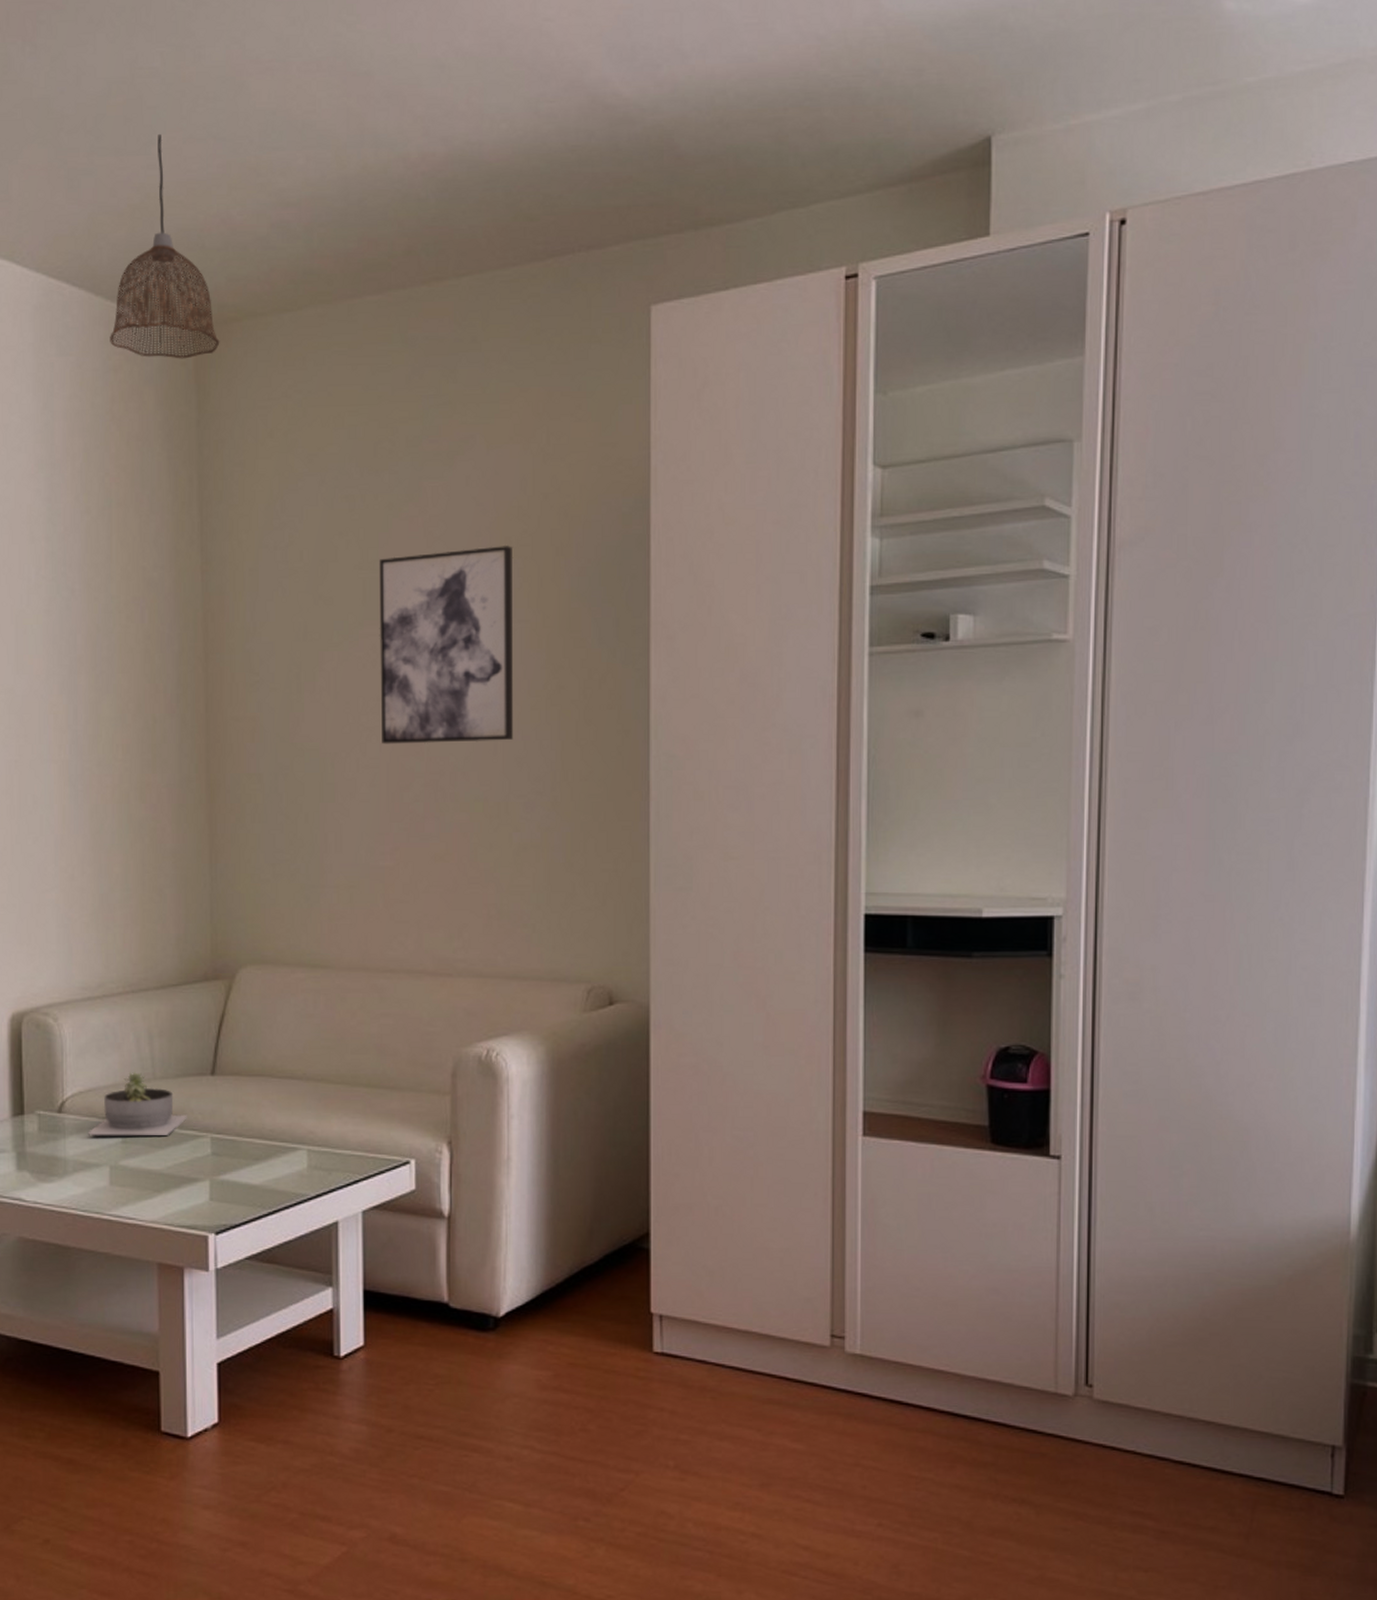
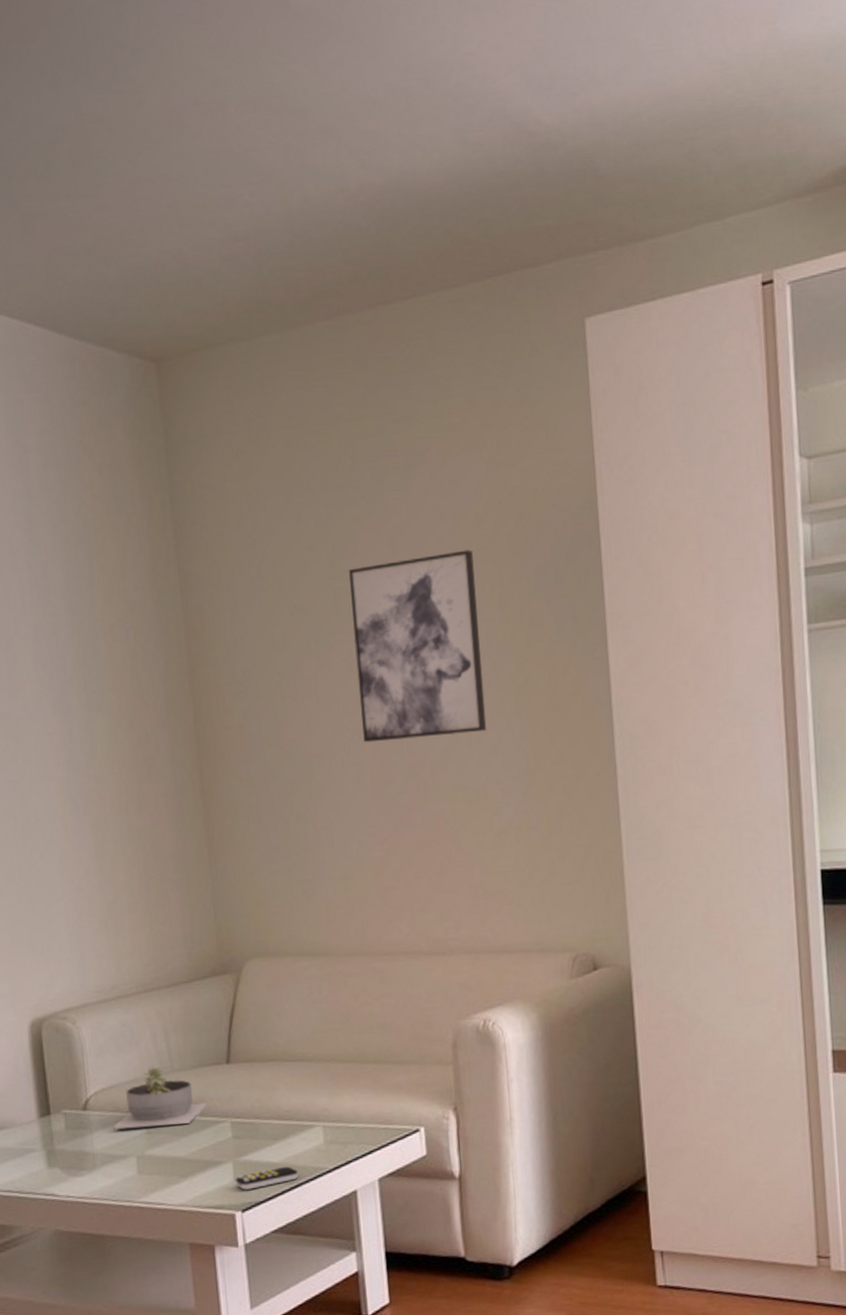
pendant lamp: present [110,133,220,359] -> none [75,176,182,391]
remote control: none [211,1189,278,1211] -> present [235,1166,299,1190]

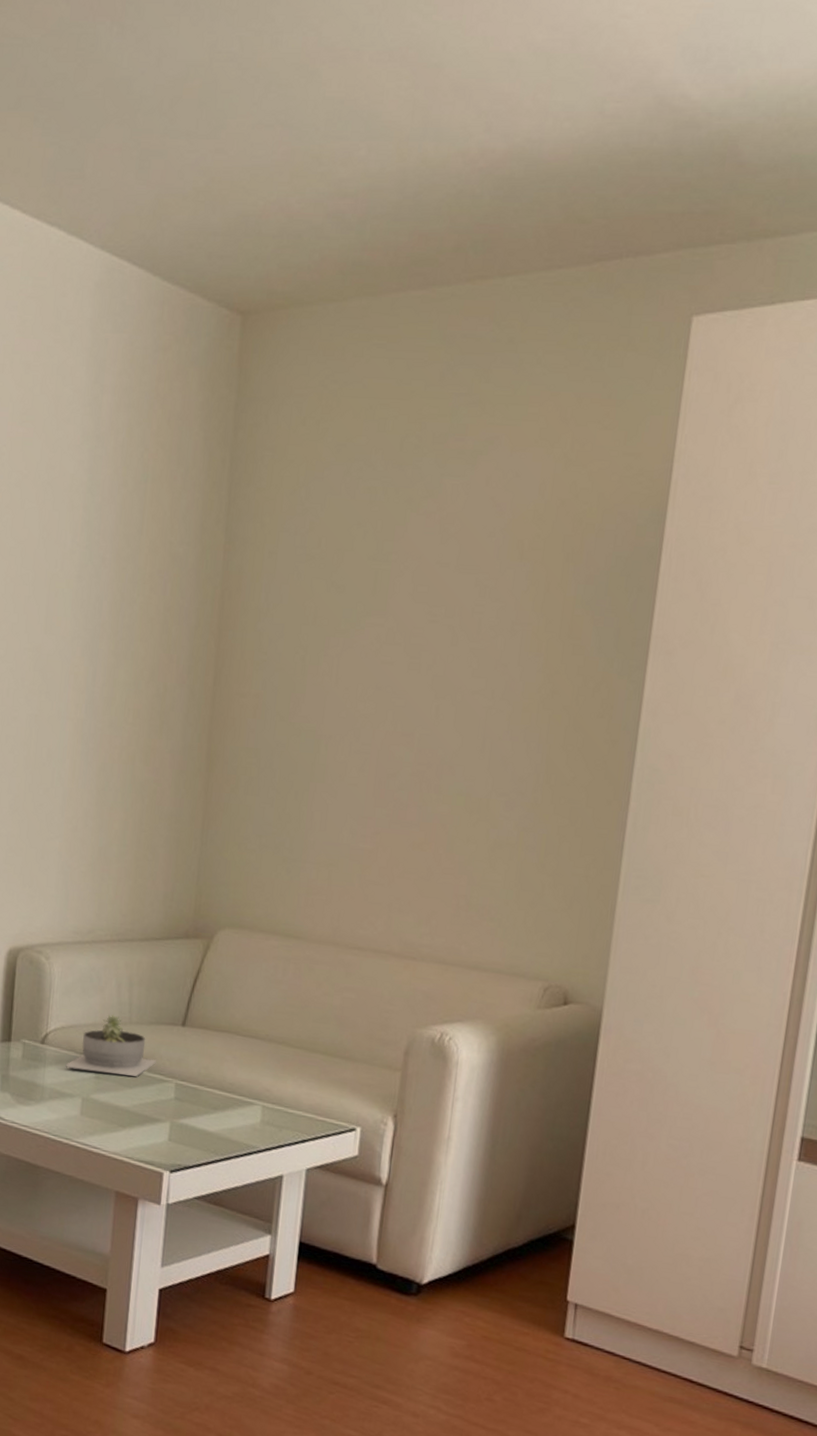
remote control: present [235,1166,299,1190] -> none [169,1136,231,1153]
wall art: present [348,550,487,743] -> none [375,548,524,739]

